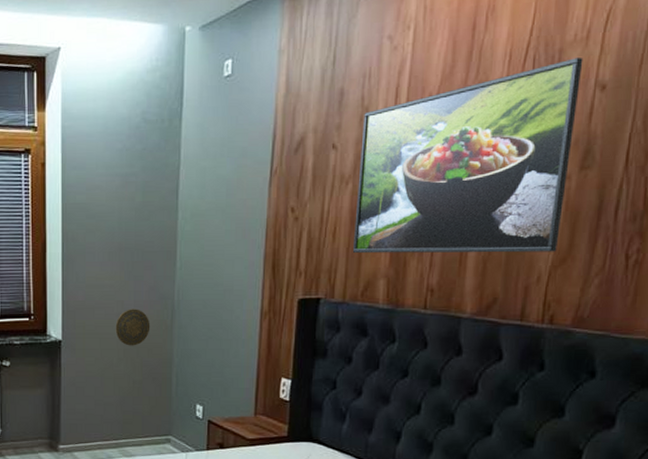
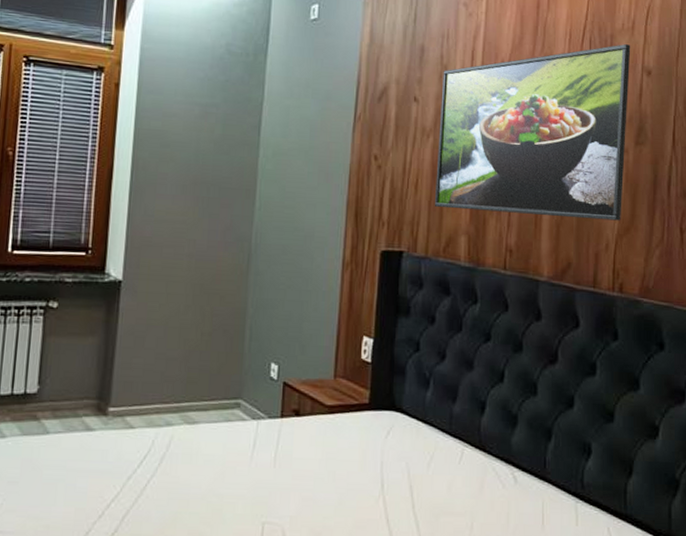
decorative plate: present [115,309,151,346] -> none [184,249,224,292]

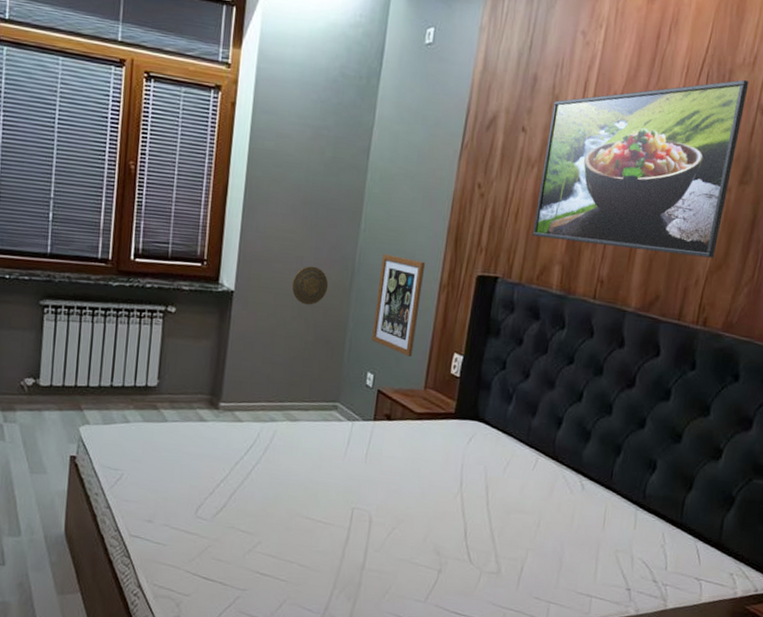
decorative plate: none [184,249,224,292] -> present [291,266,329,305]
wall art: none [274,232,325,343] -> present [372,253,425,357]

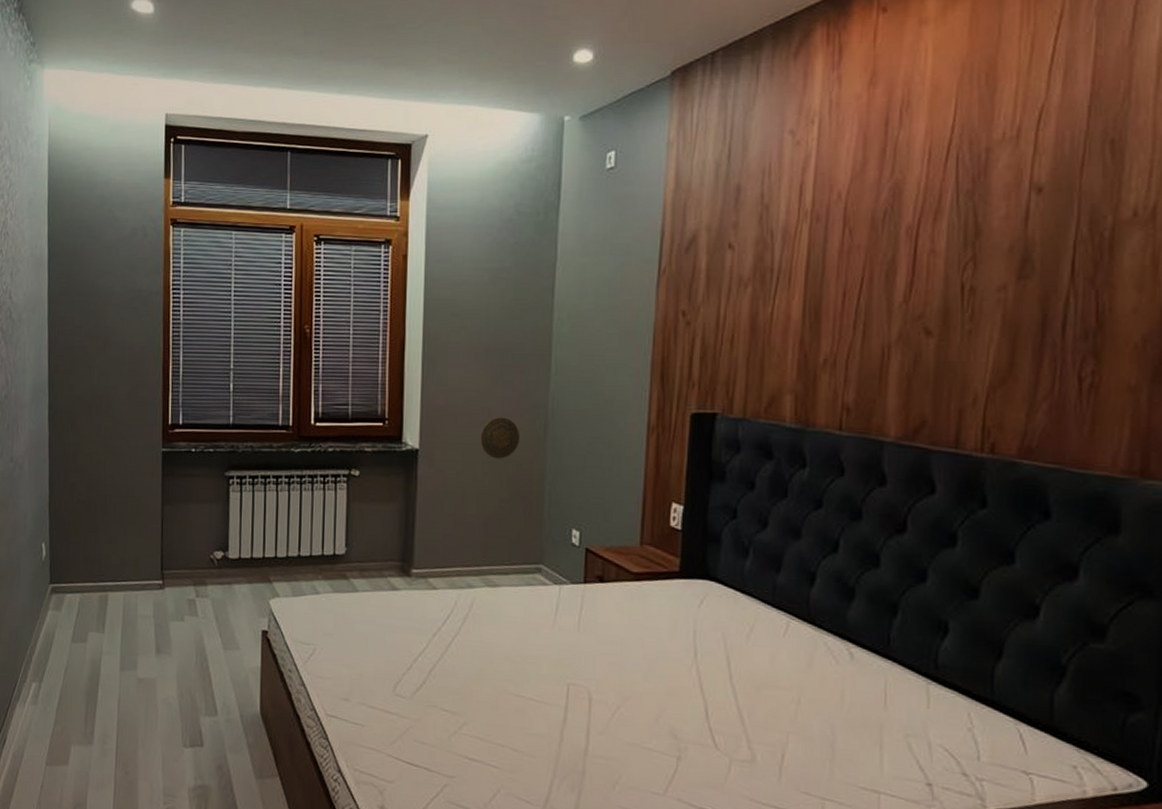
wall art: present [372,253,425,357] -> none [574,397,628,509]
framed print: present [532,80,749,258] -> none [753,158,1014,371]

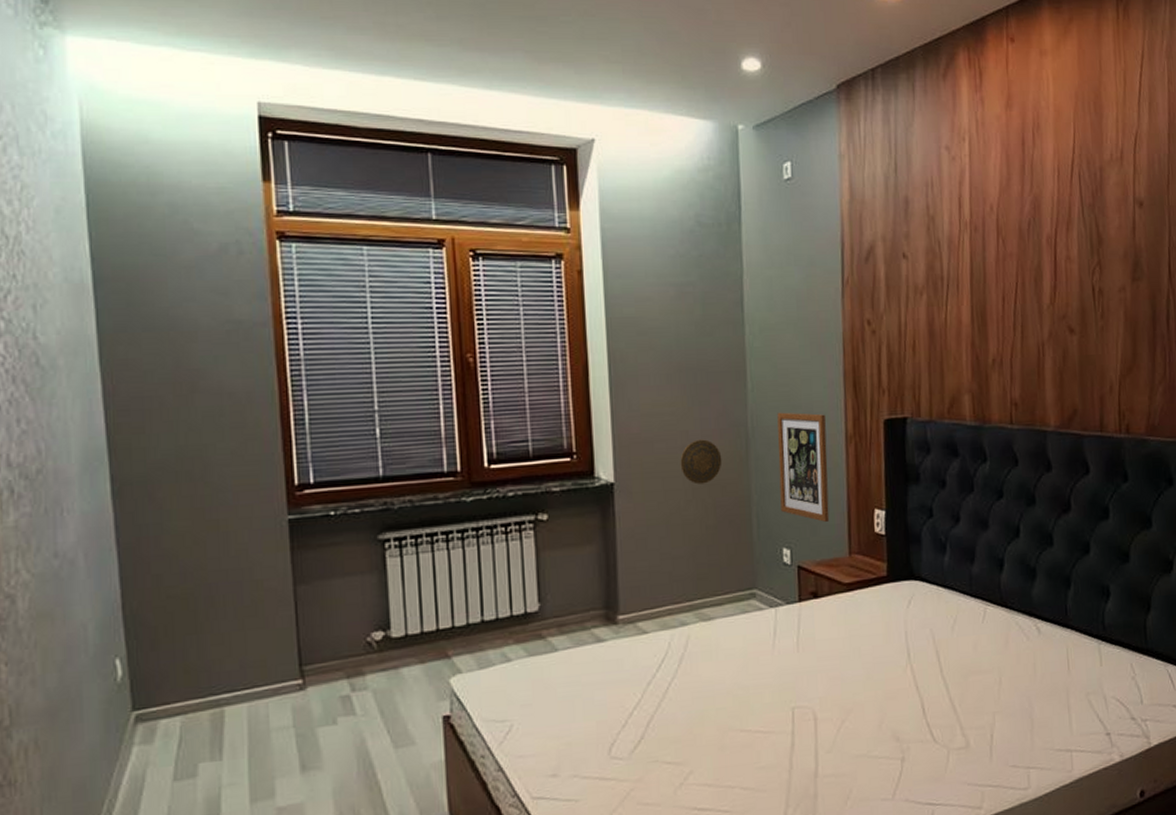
wall art: none [574,397,628,509] -> present [777,412,830,522]

